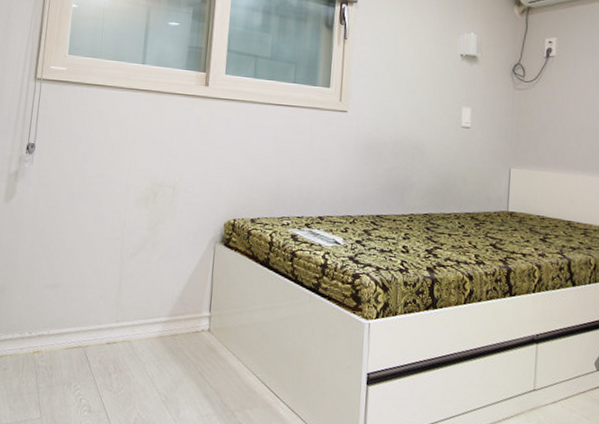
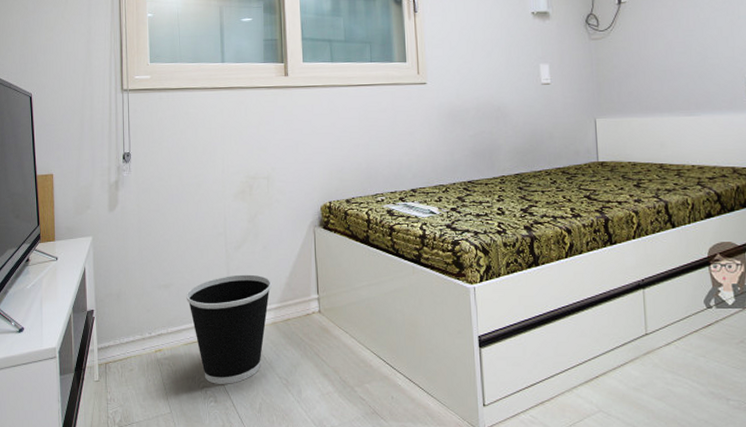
wastebasket: none [73,282,164,395] -> present [186,274,272,384]

